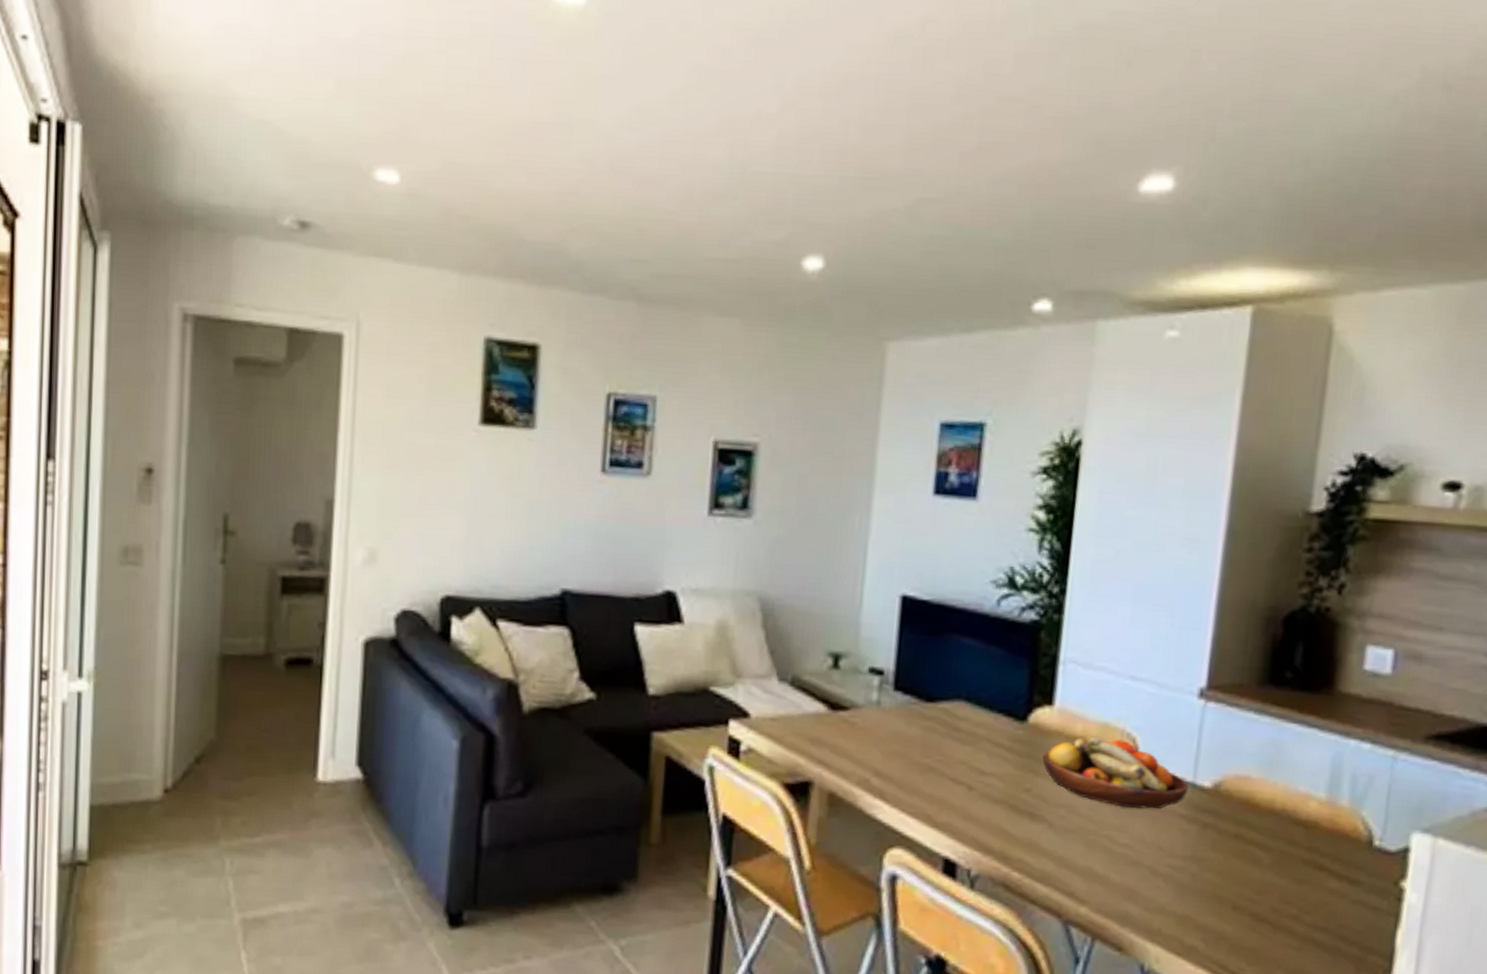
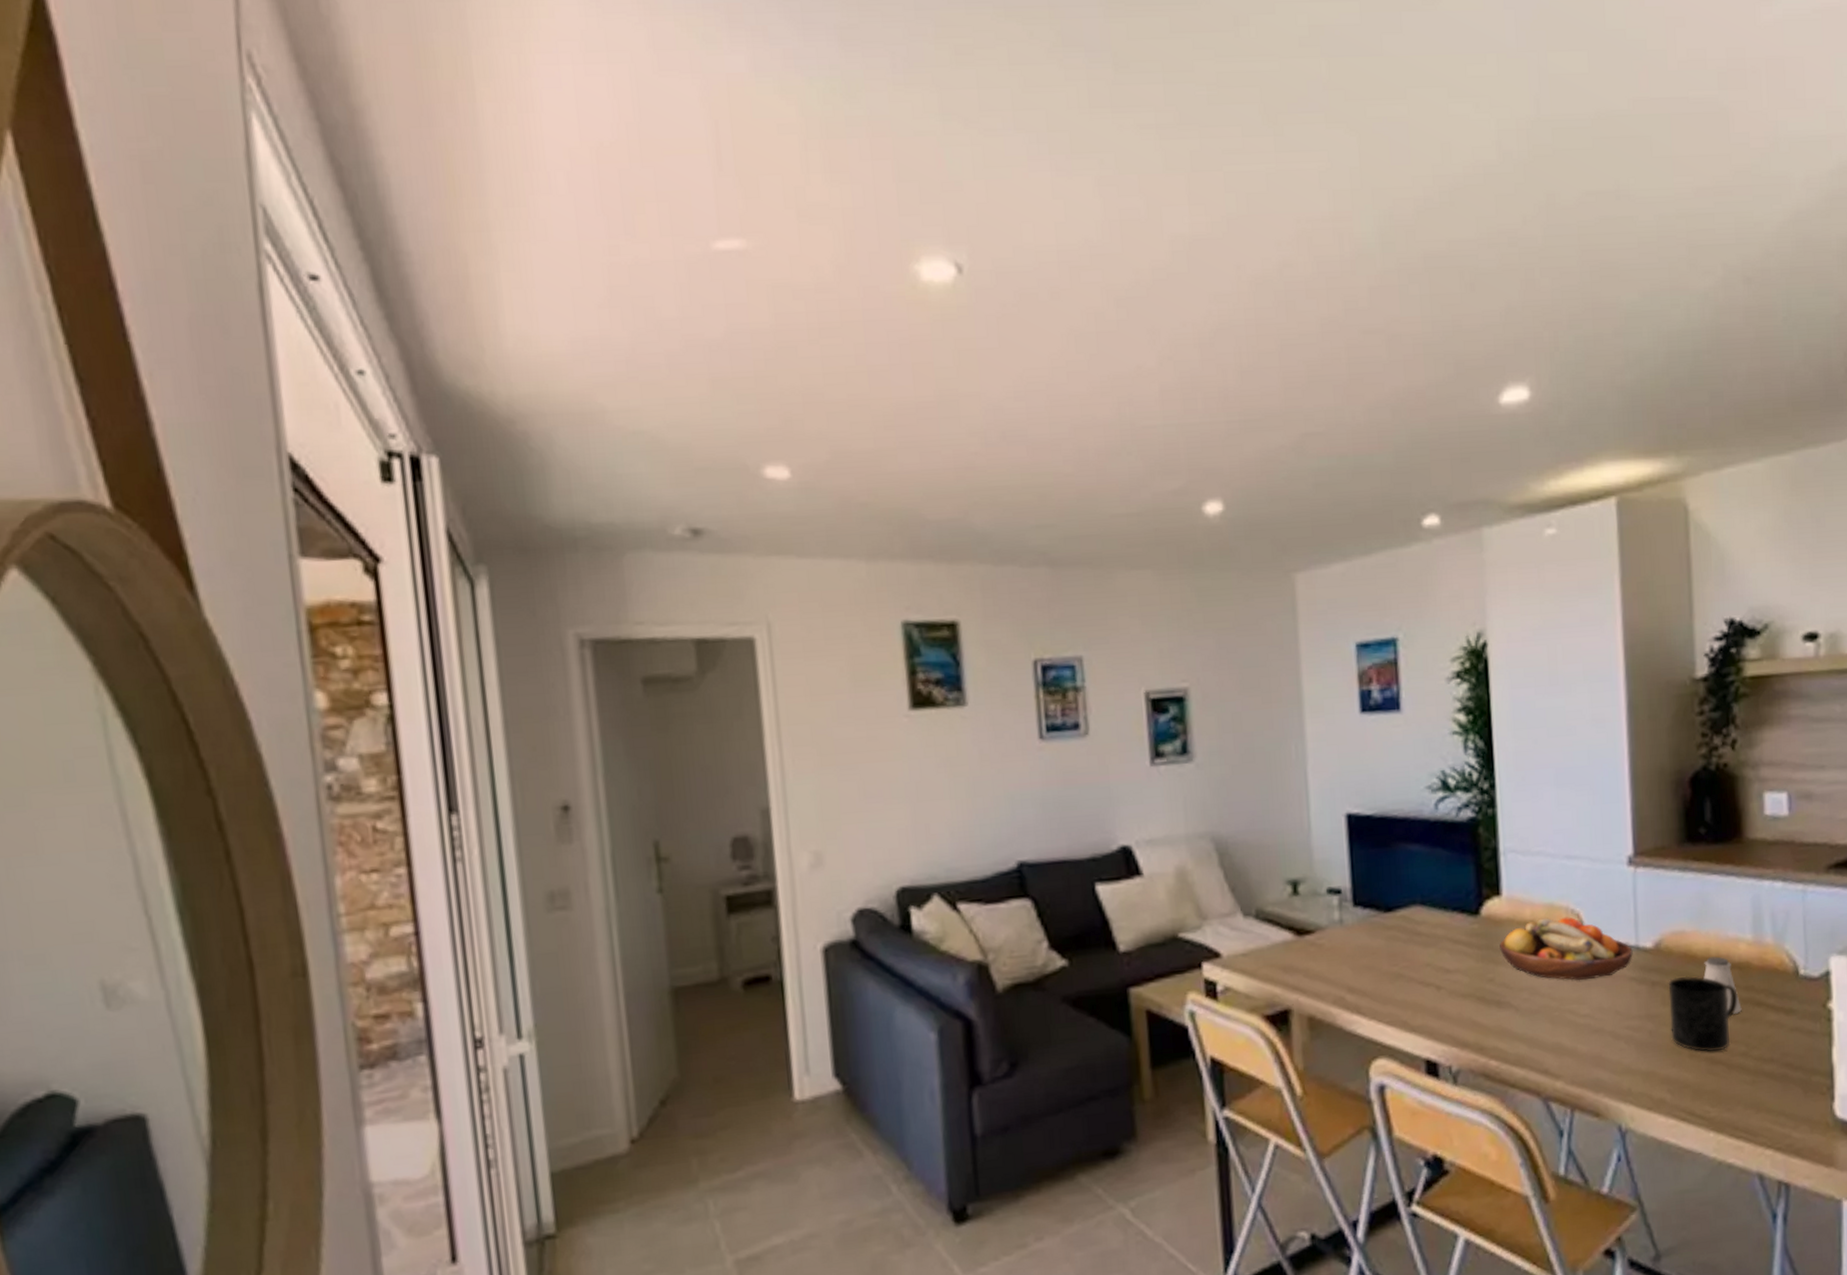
mug: none [1215,823,1298,909] -> present [1668,976,1738,1053]
saltshaker: none [1261,809,1301,874] -> present [1702,956,1742,1014]

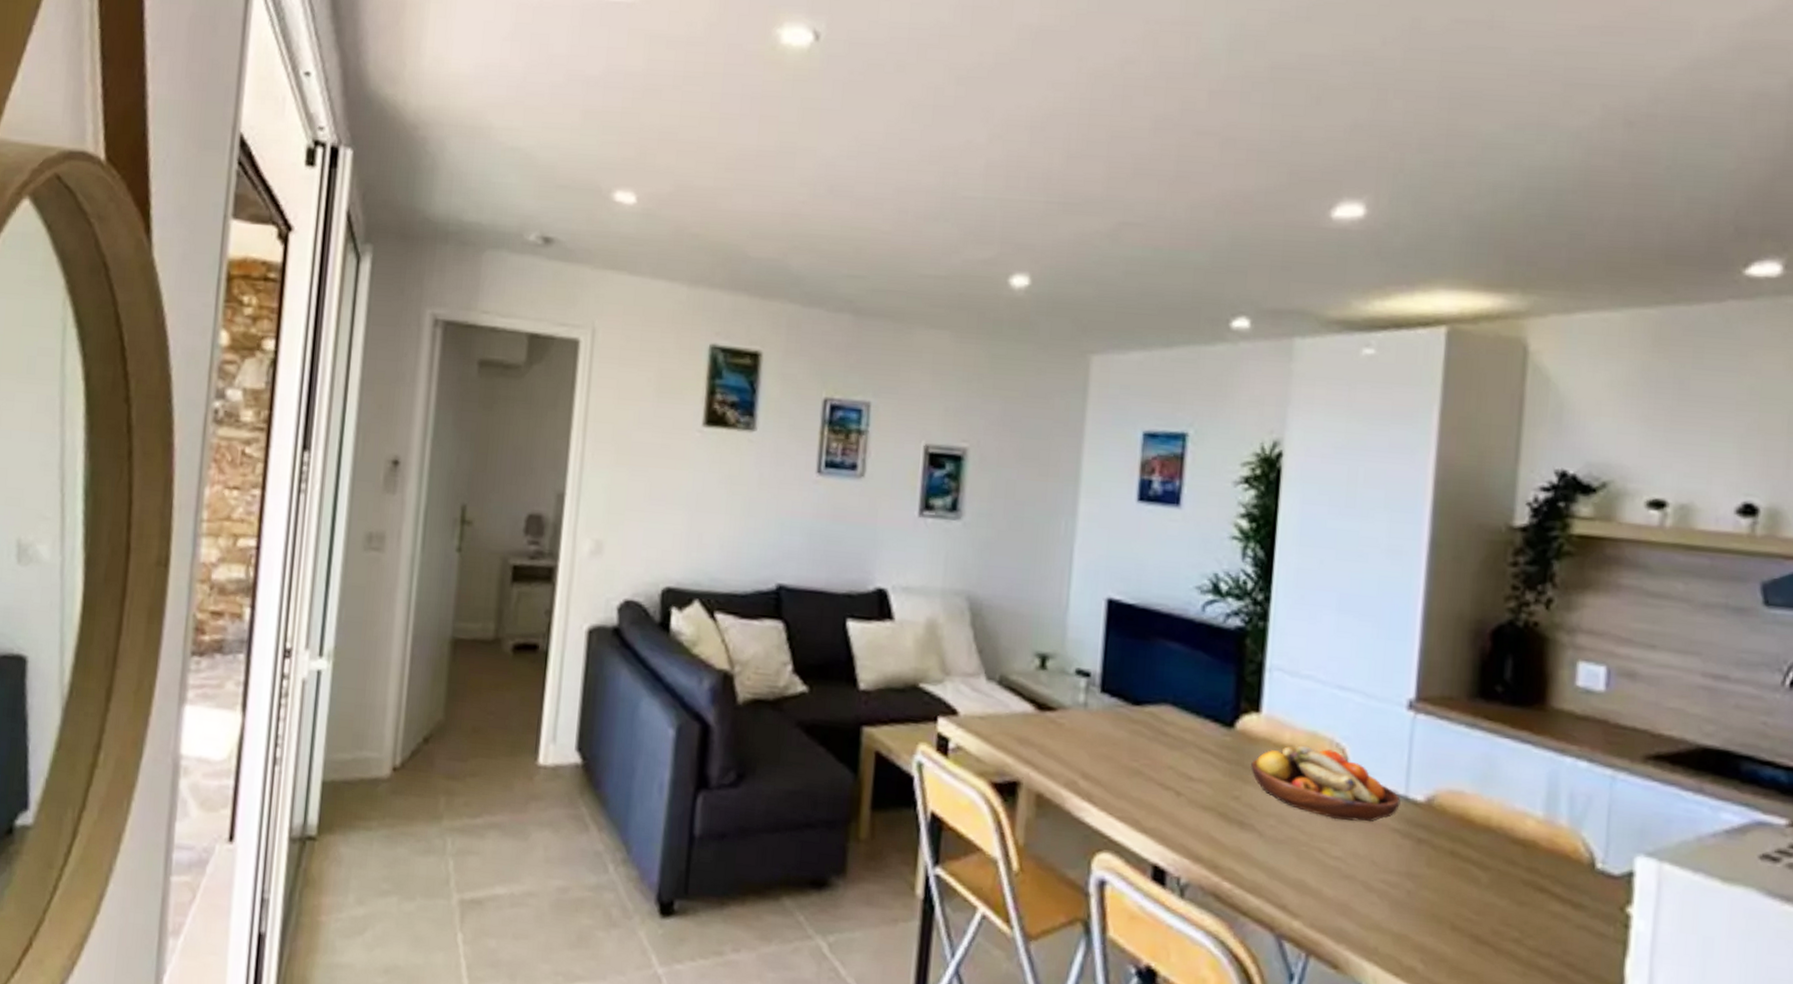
mug: present [1668,976,1738,1053] -> none [1432,839,1517,931]
saltshaker: present [1702,956,1742,1014] -> none [1478,826,1521,895]

